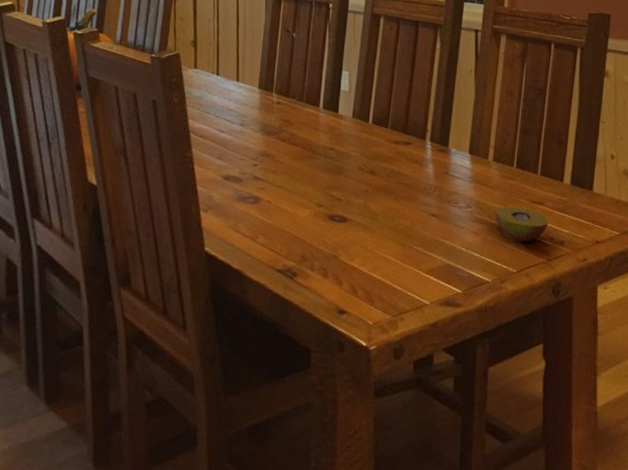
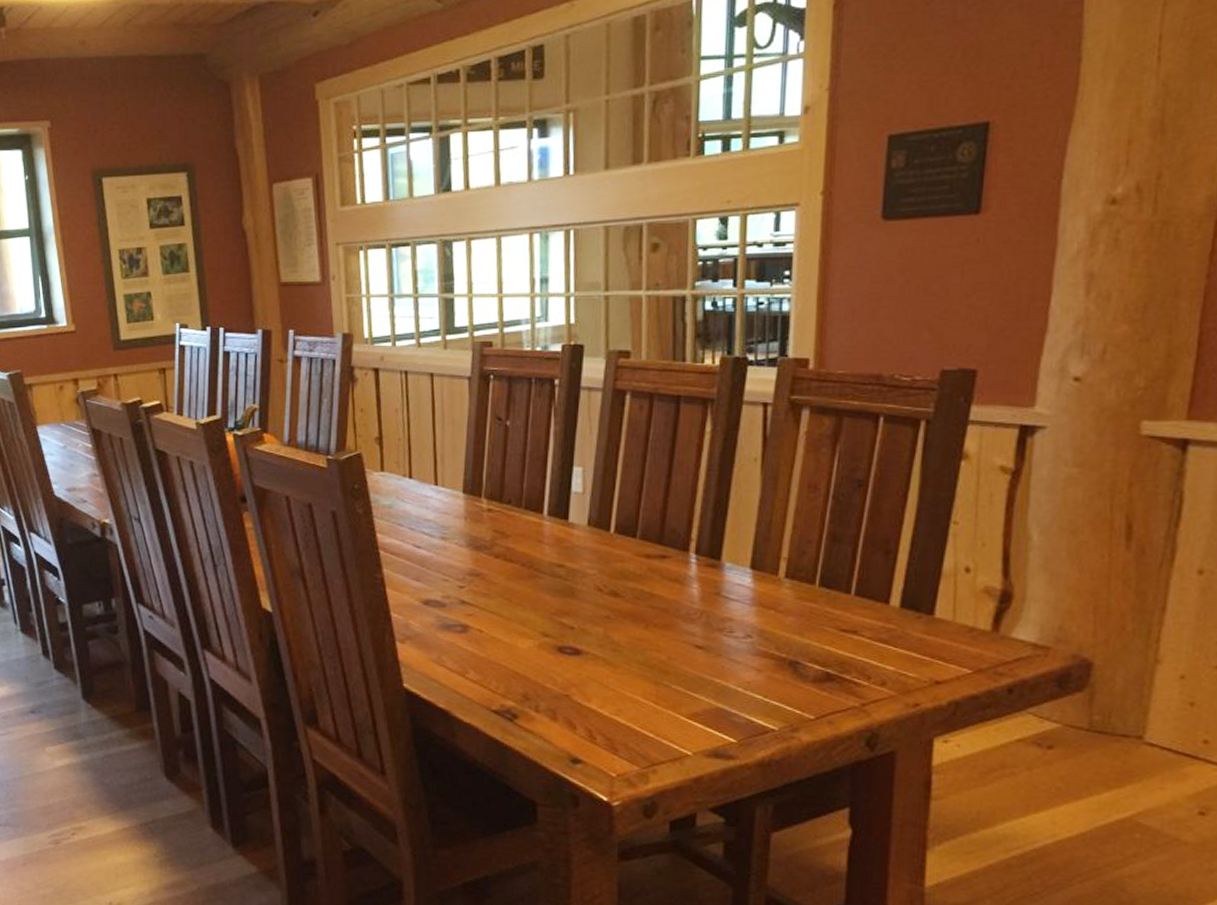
fruit: present [495,206,548,242] -> none [786,636,864,682]

